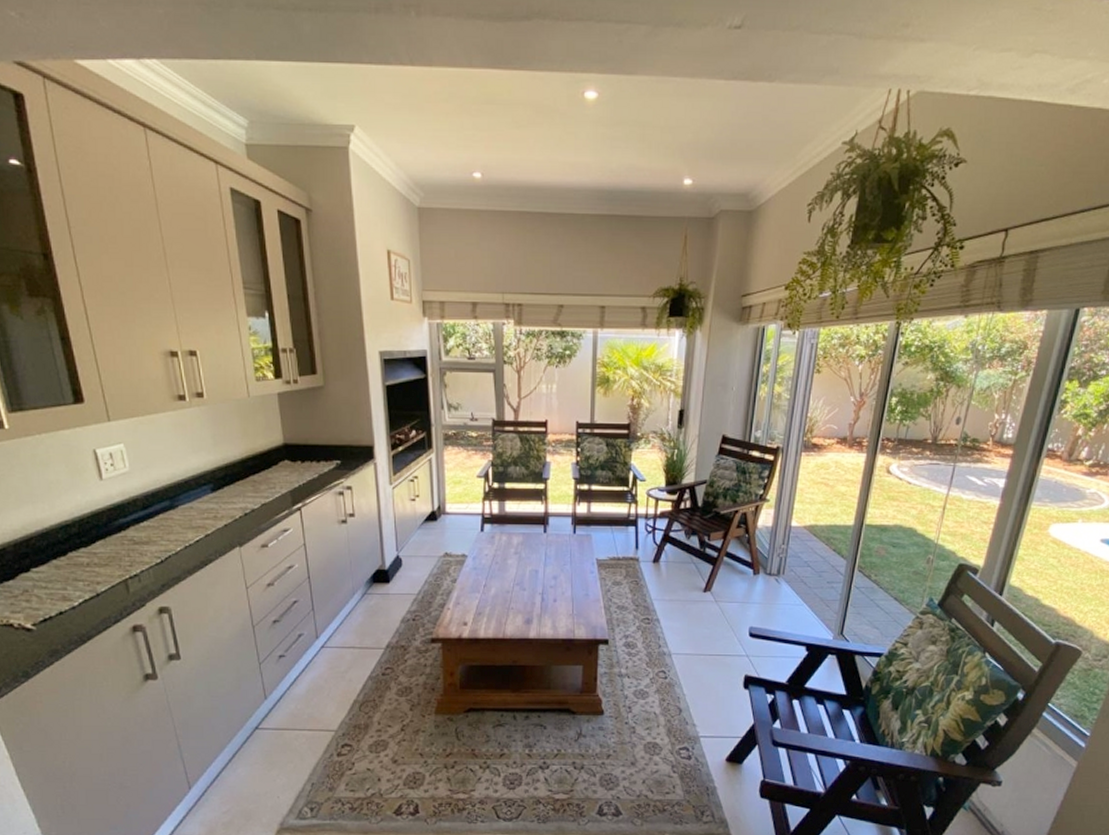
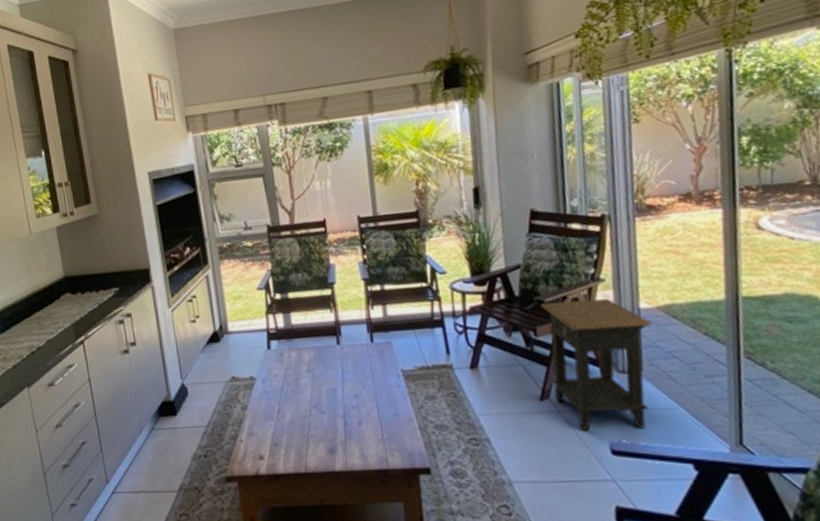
side table: none [715,514,797,619] -> present [540,299,652,431]

